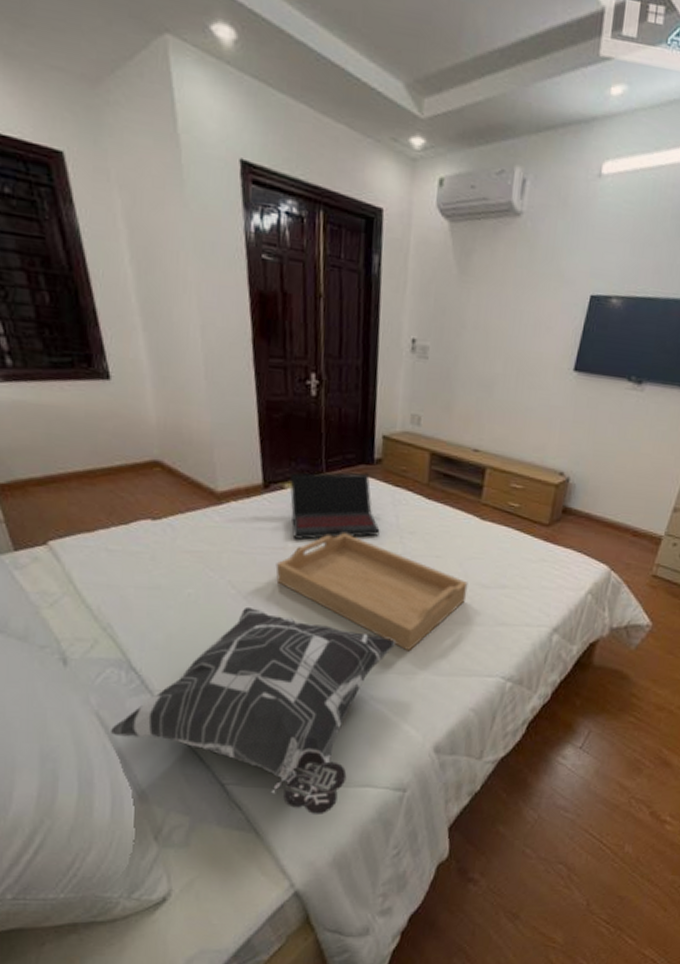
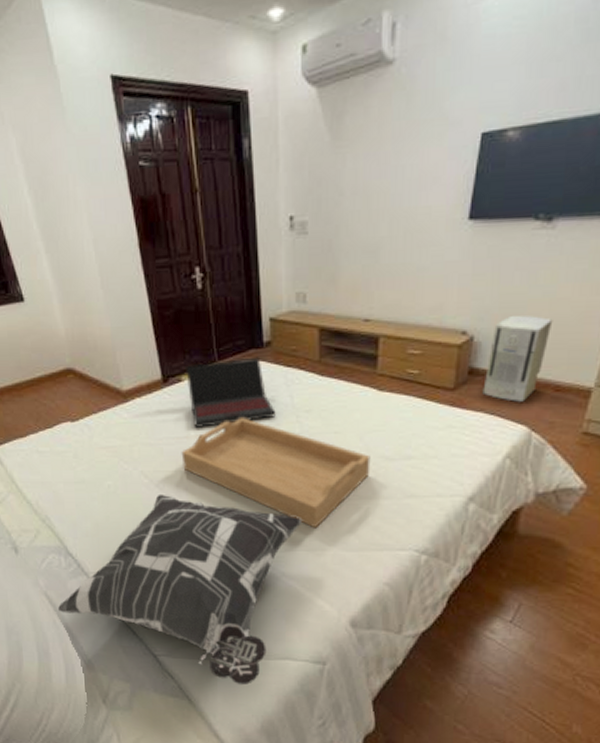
air purifier: none [573,464,636,543] -> present [482,316,553,402]

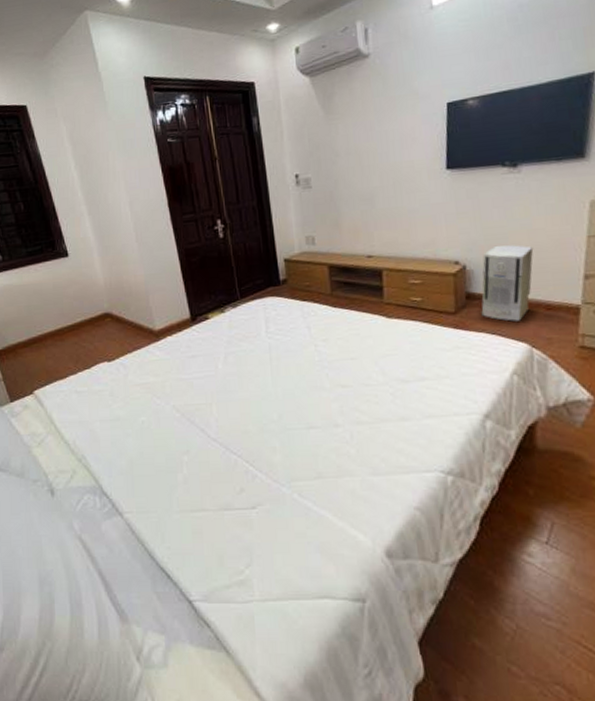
decorative pillow: present [58,493,301,686] -> none [92,427,328,631]
serving tray: present [181,418,371,529] -> none [210,349,388,454]
laptop: present [186,357,276,429] -> none [211,293,296,362]

